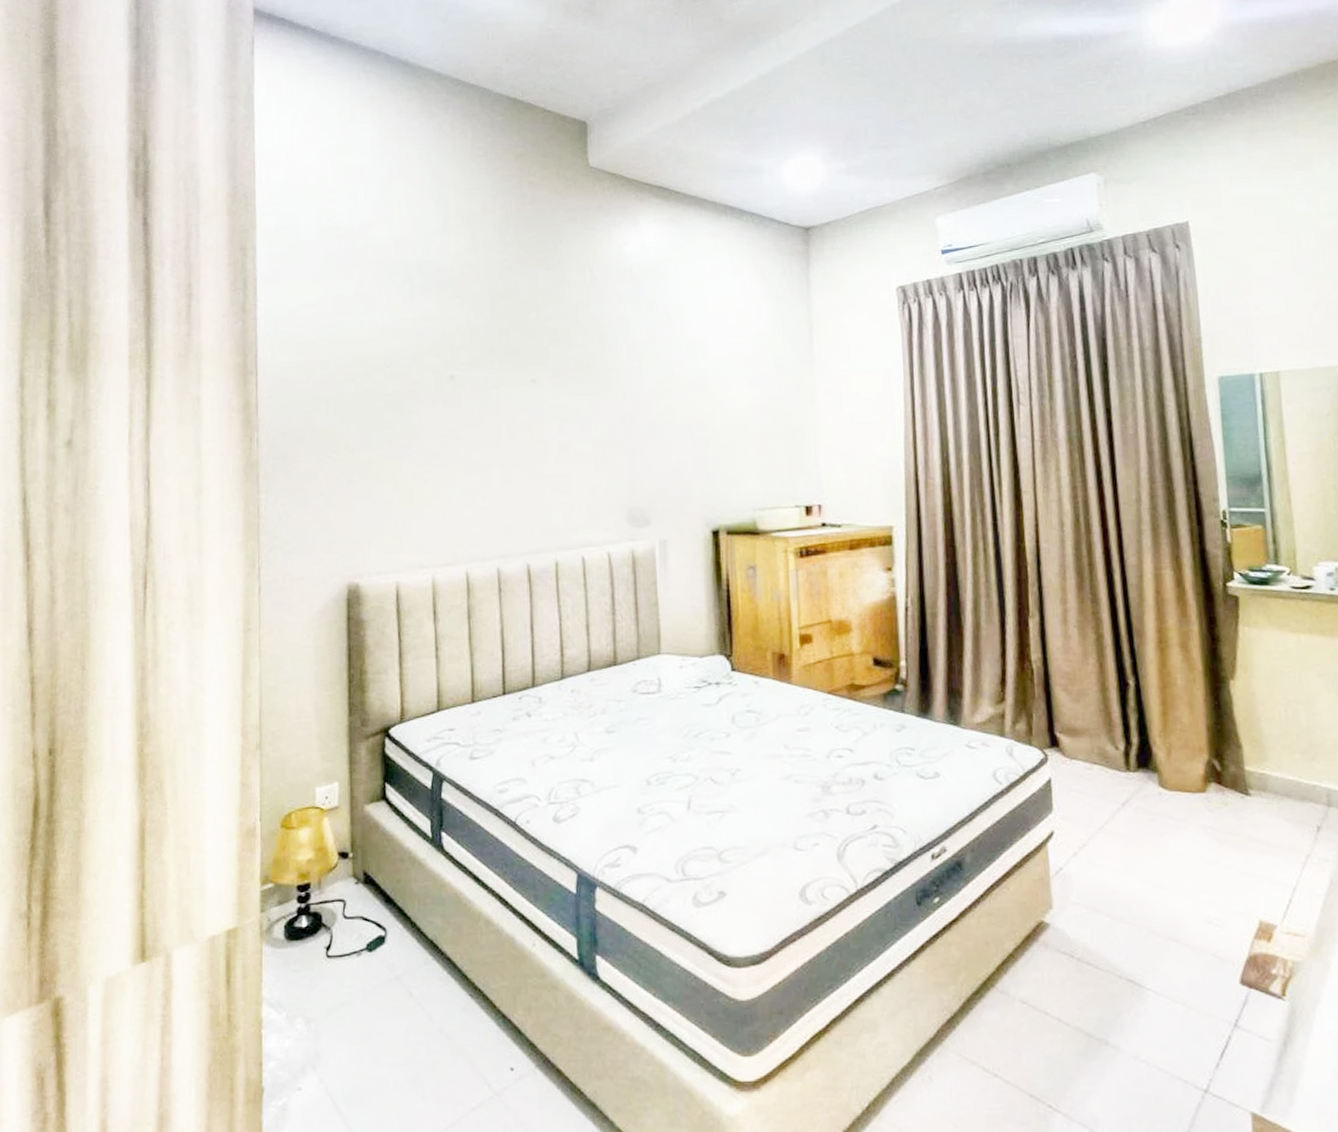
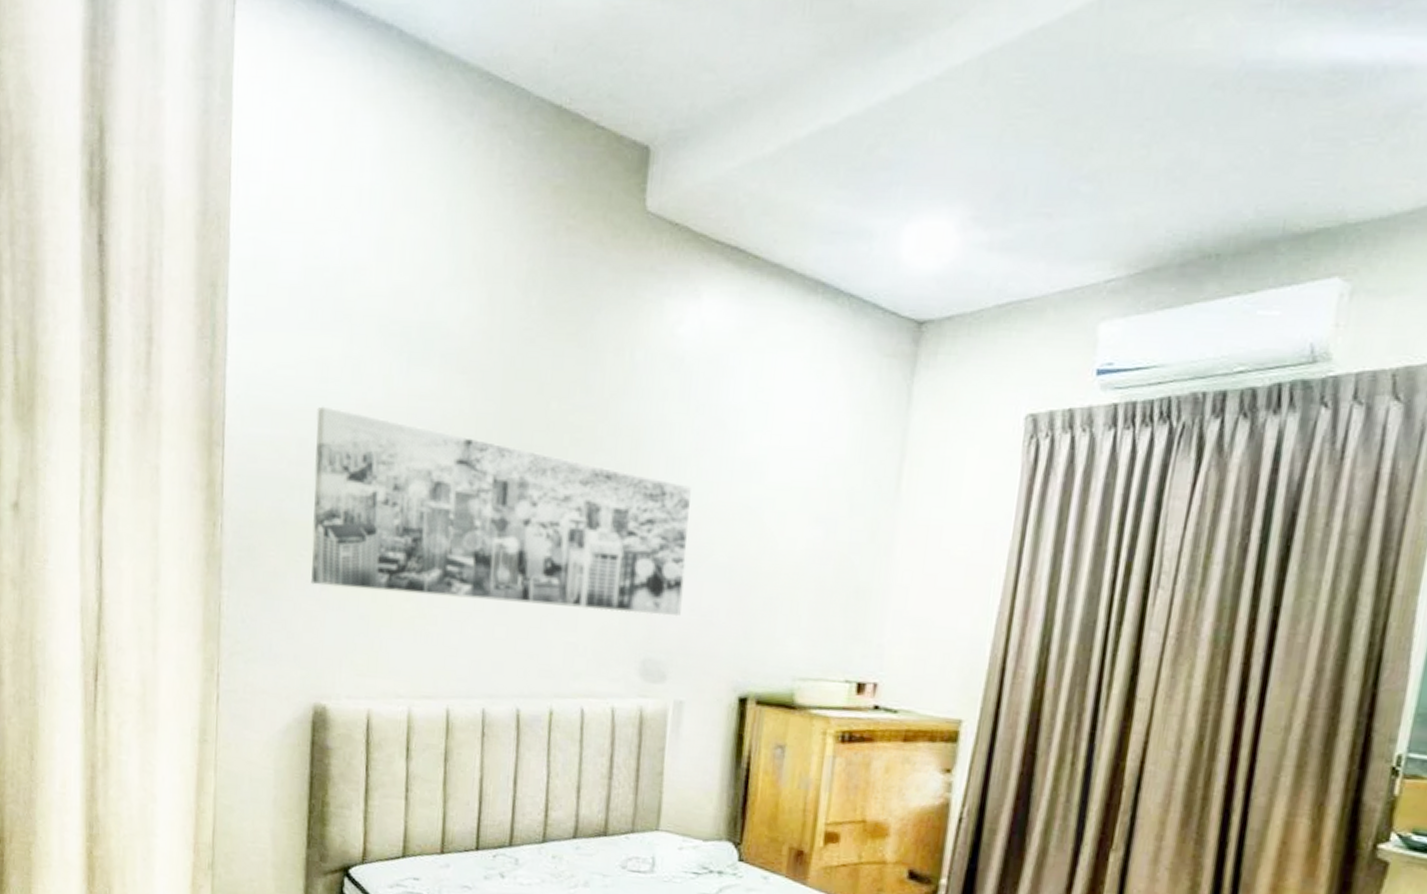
wall art: none [336,334,655,480] -> present [311,406,691,617]

